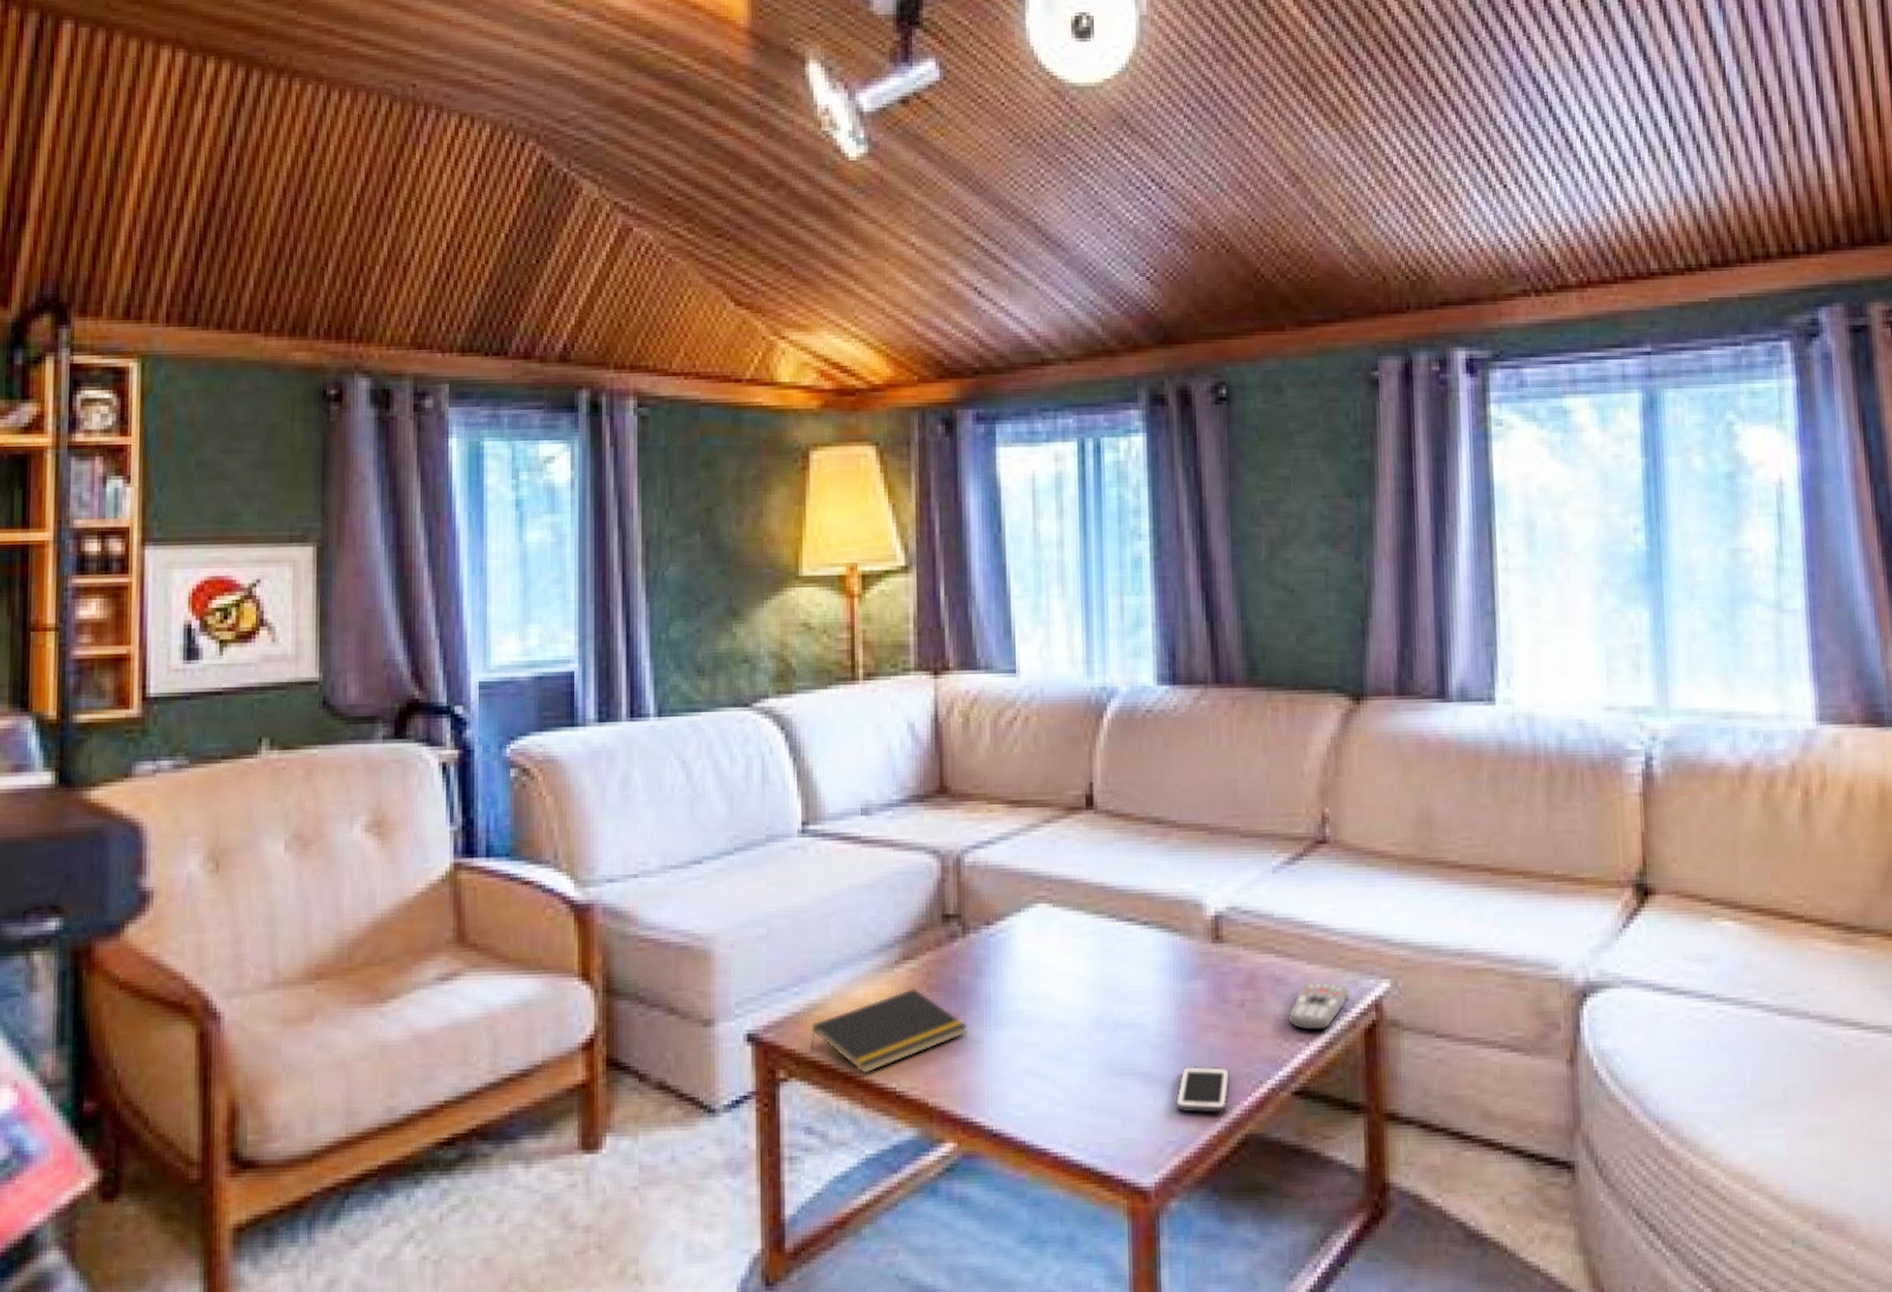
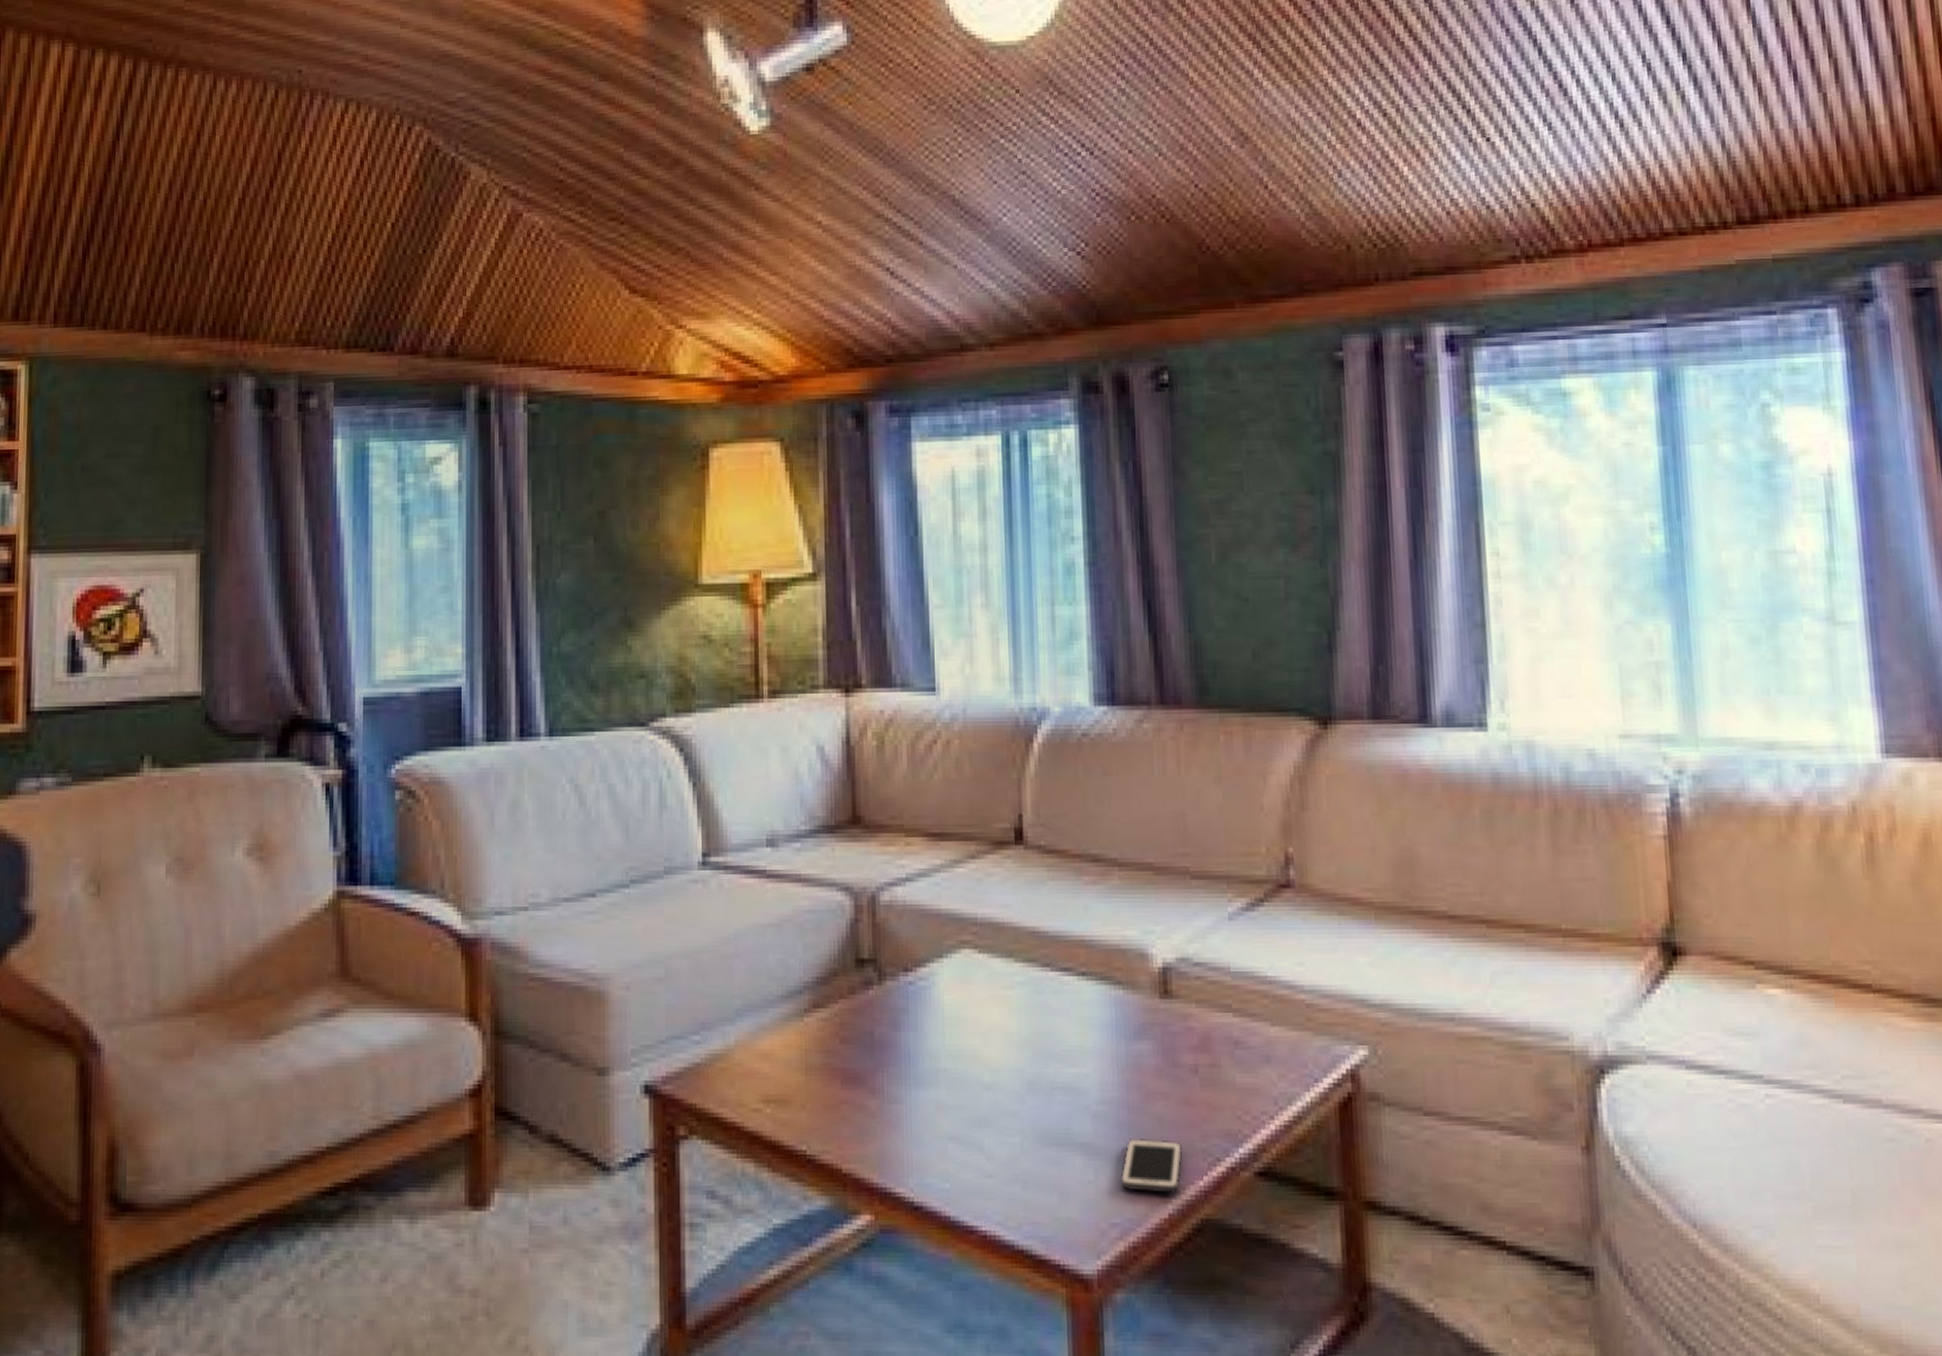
notepad: present [810,987,967,1075] -> none [712,1039,884,1135]
remote control: present [1288,981,1349,1030] -> none [1249,1045,1320,1102]

